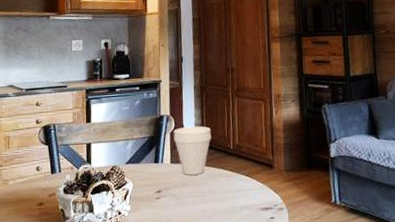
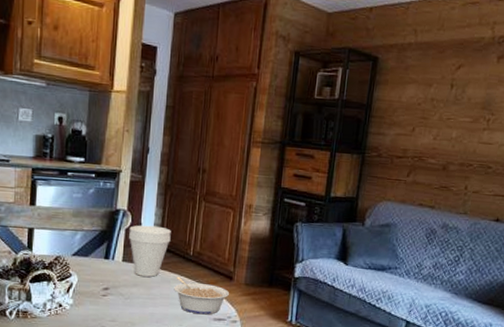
legume: none [220,171,272,206] -> present [174,276,229,315]

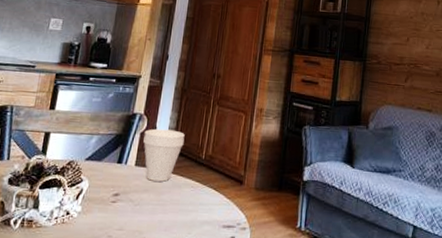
legume: present [174,276,229,315] -> none [184,181,239,222]

